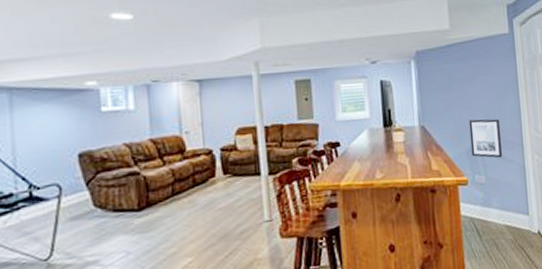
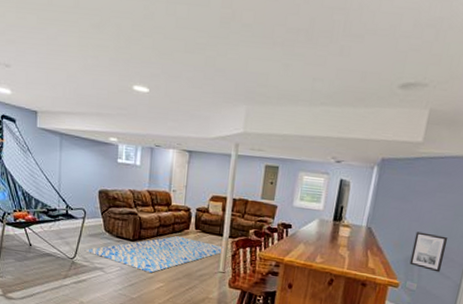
rug: none [65,187,265,249] -> present [84,236,224,273]

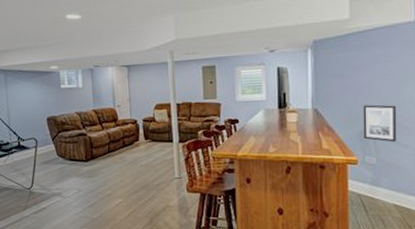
rug: present [84,236,224,273] -> none [40,149,176,190]

